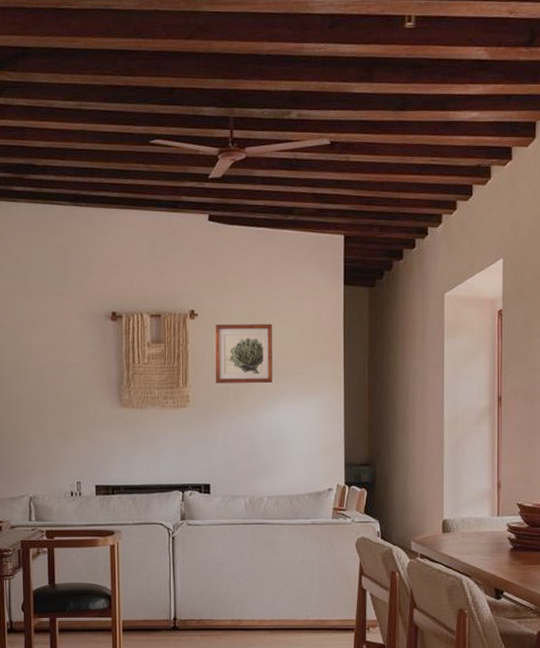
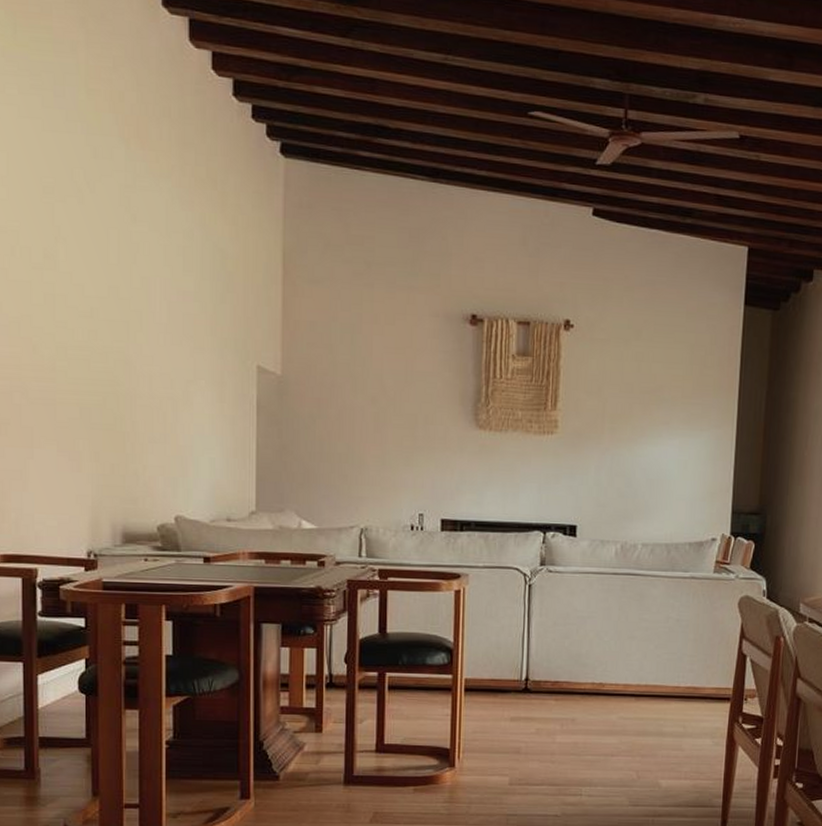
wall art: present [214,324,272,383] -> none [589,339,659,412]

